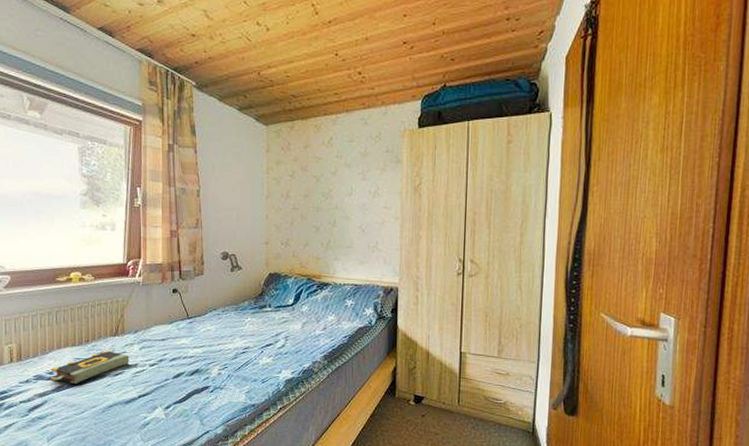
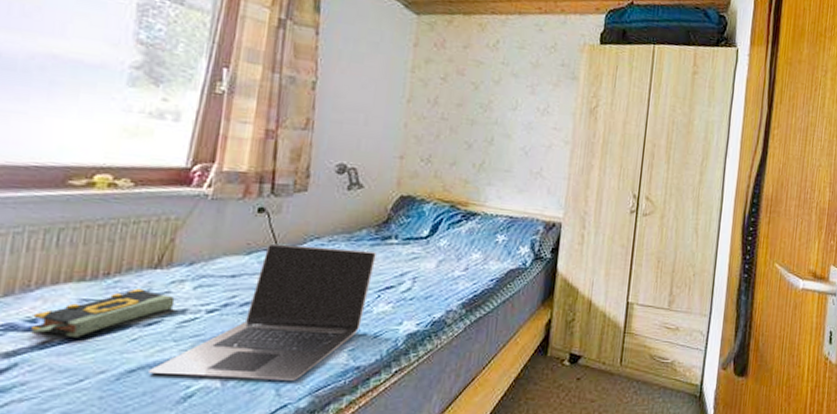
laptop: none [121,315,257,414] -> present [149,243,376,381]

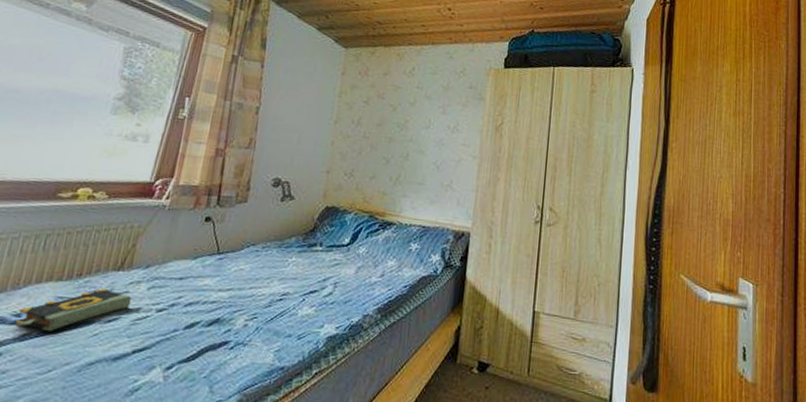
laptop: present [149,243,376,381] -> none [105,249,303,378]

